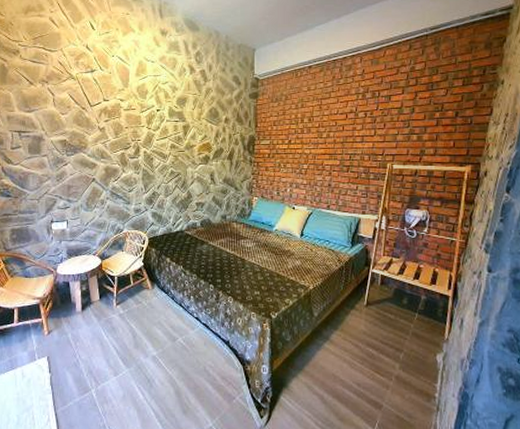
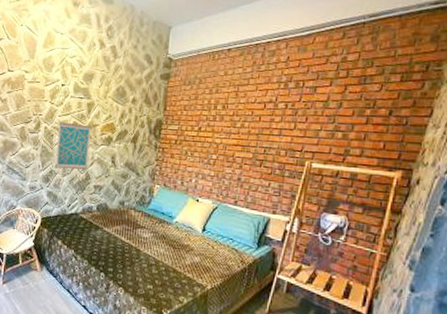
wall art: none [158,145,188,190] -> present [55,122,91,169]

